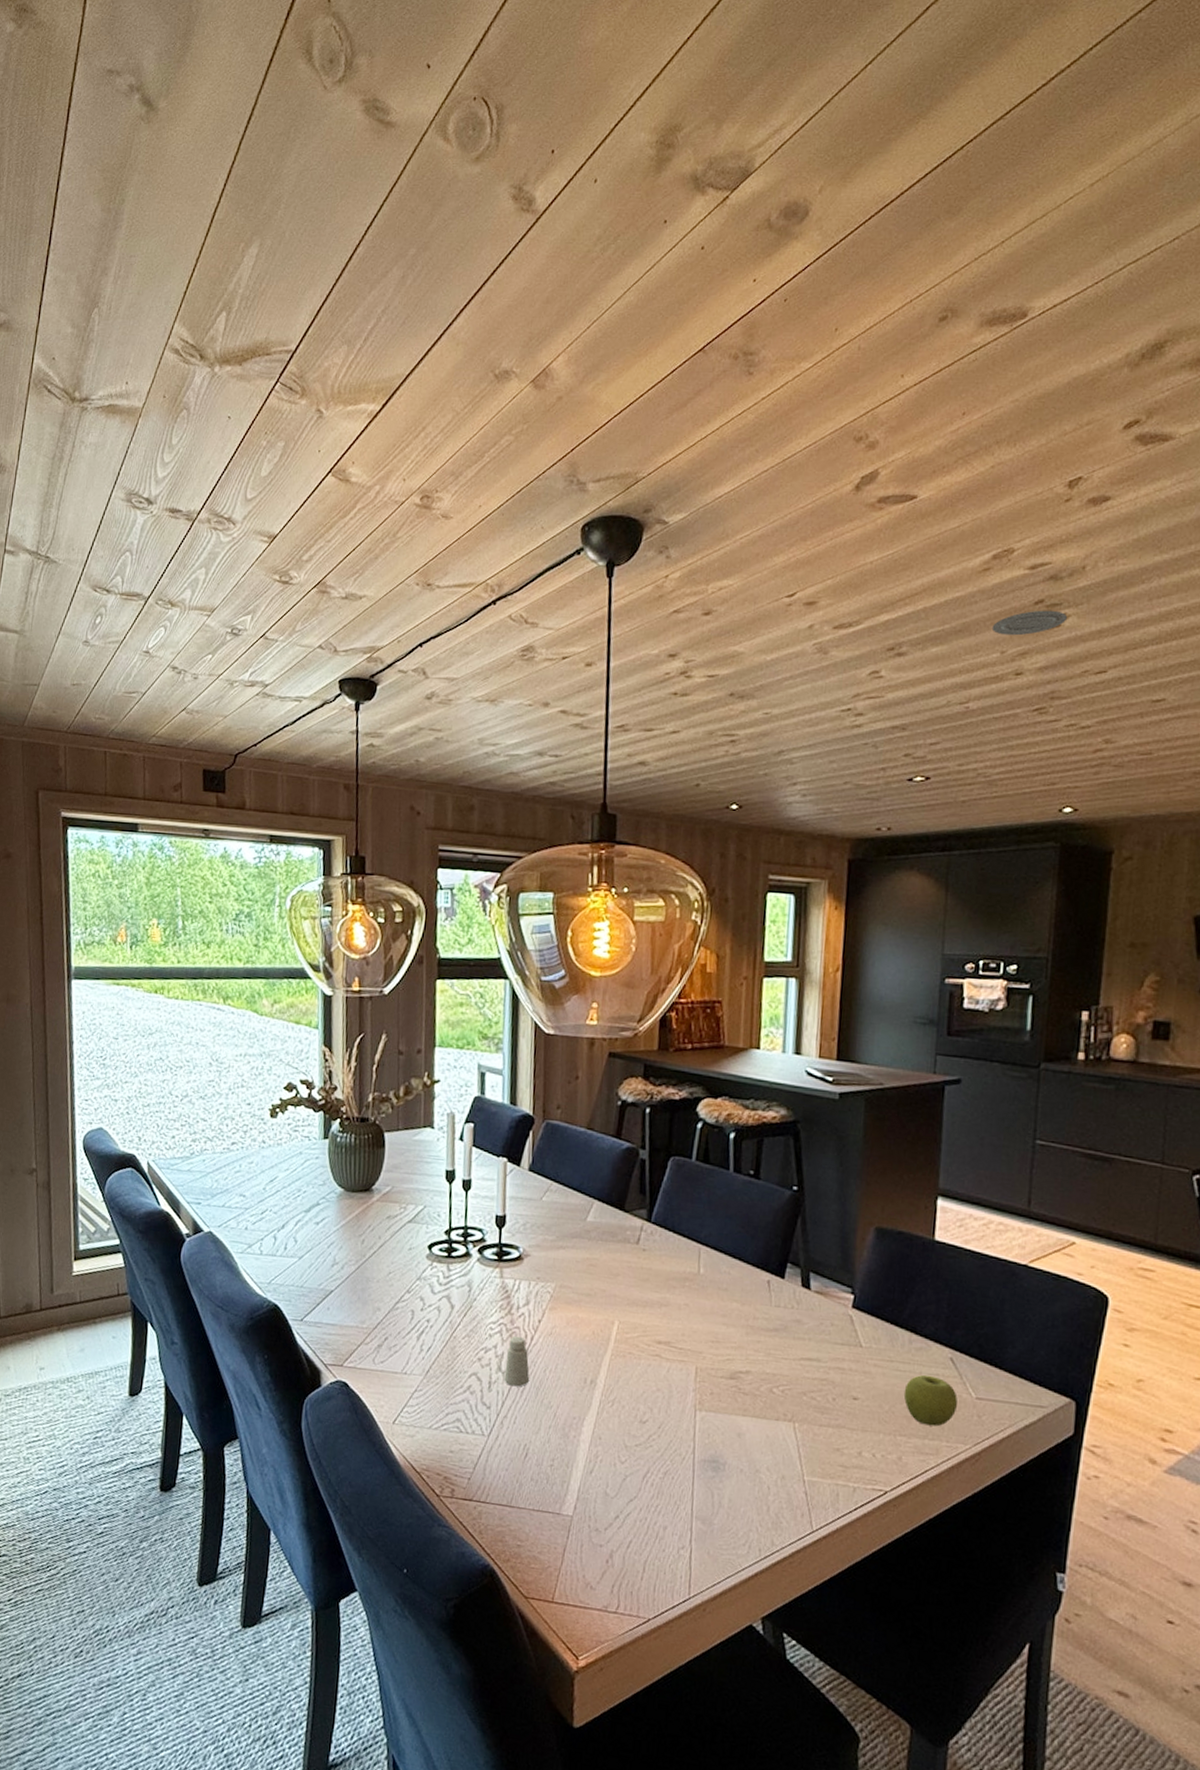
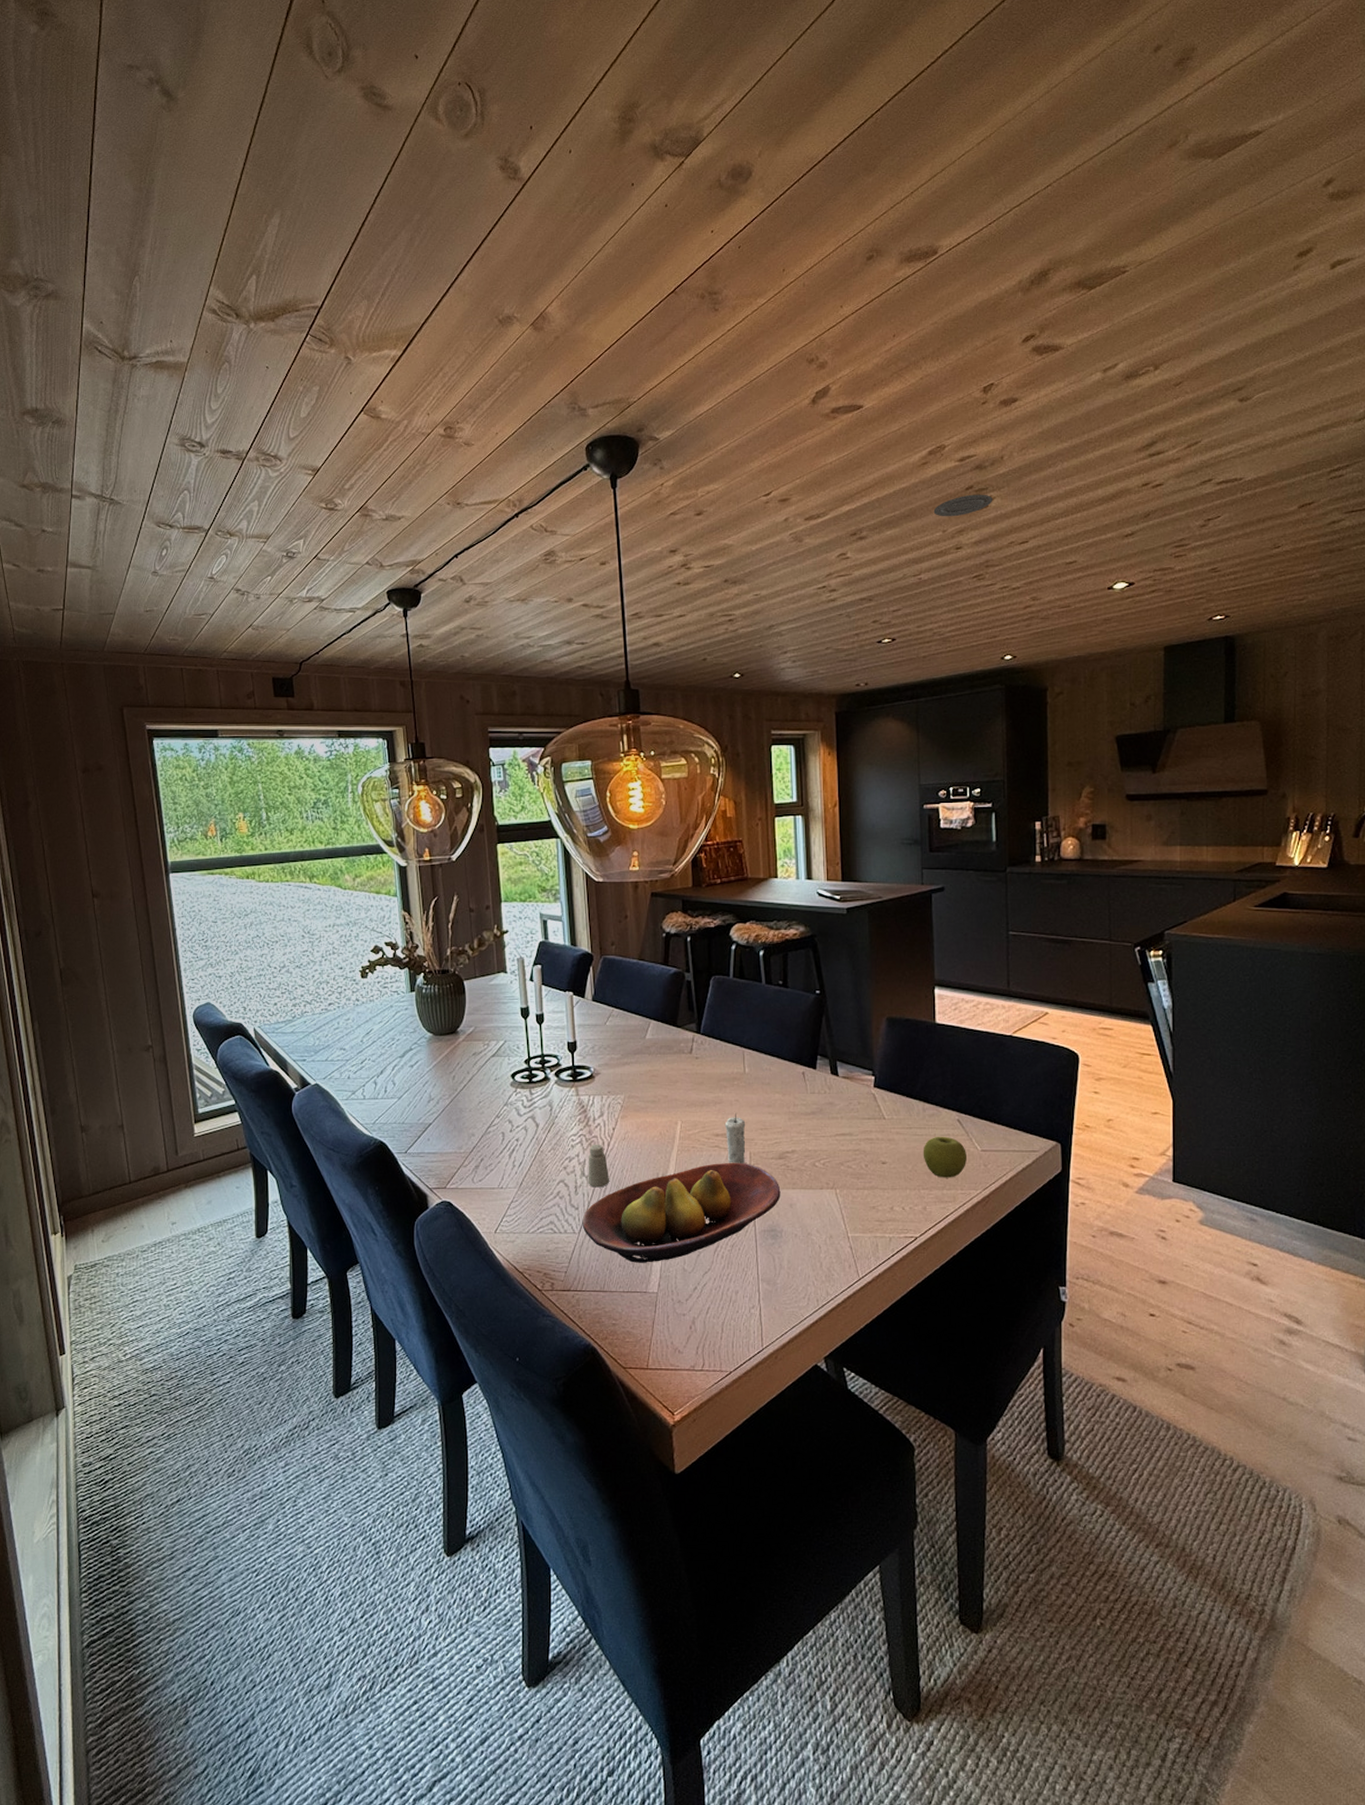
fruit bowl: none [493,1374,729,1481] -> present [582,1162,781,1263]
candle: none [669,1320,695,1380] -> present [724,1113,746,1165]

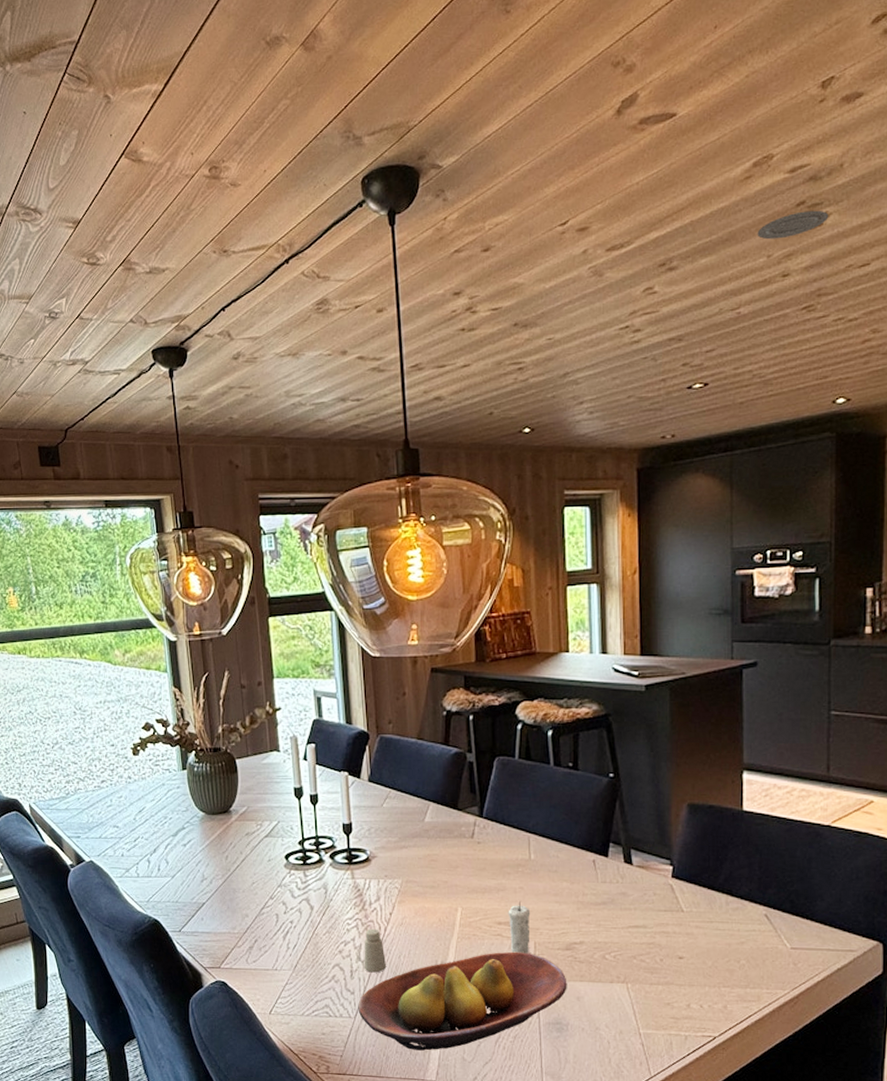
apple: present [923,1136,966,1178] -> none [724,931,774,976]

